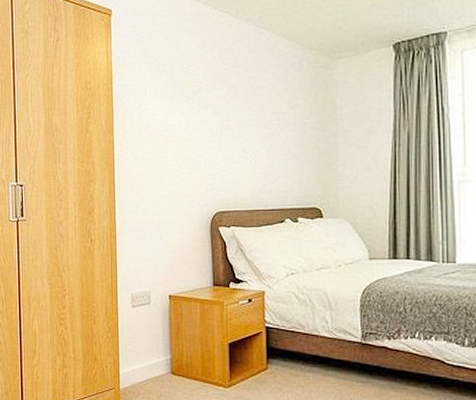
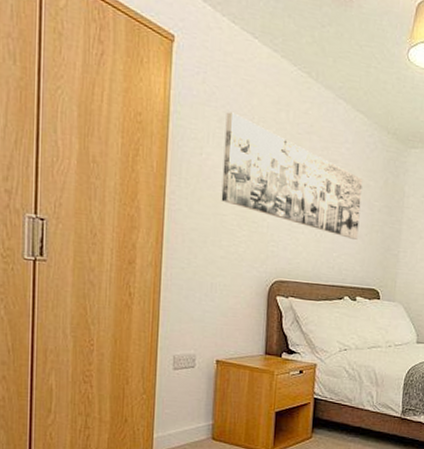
wall art: none [159,63,293,161] -> present [221,112,363,240]

